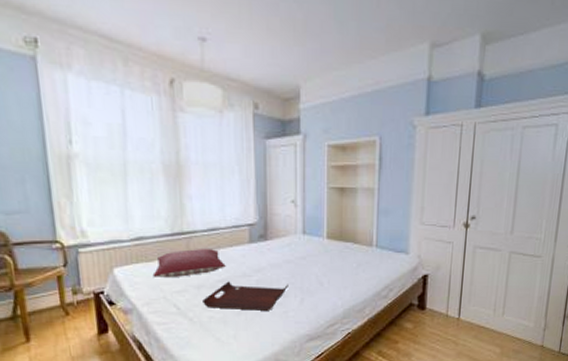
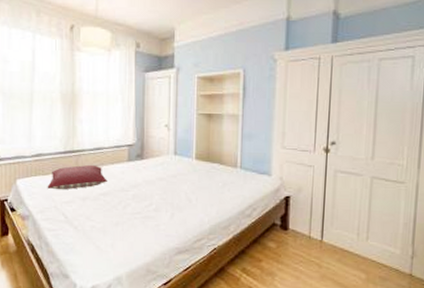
serving tray: present [203,281,288,311] -> none [86,195,161,223]

